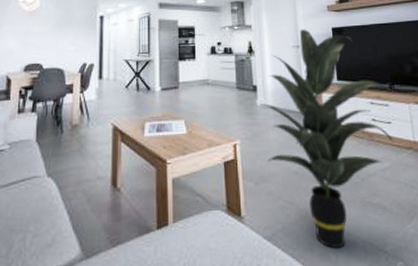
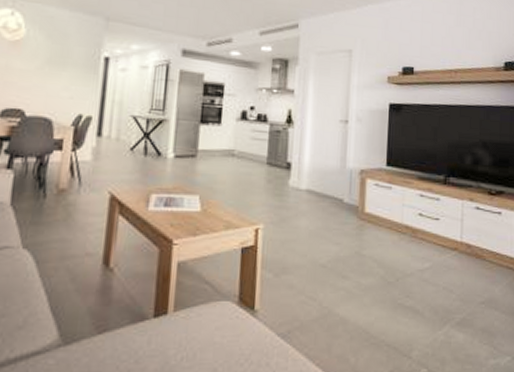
indoor plant: present [260,29,395,249] -> none [292,101,449,351]

